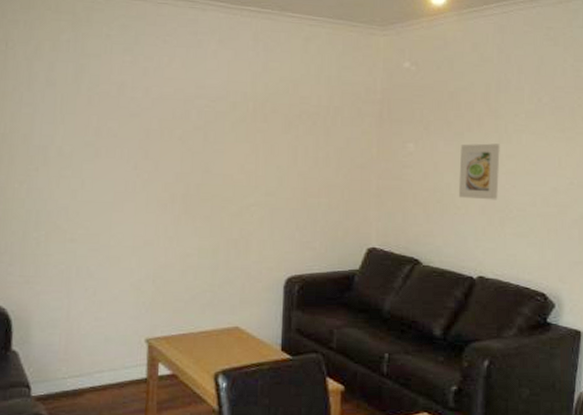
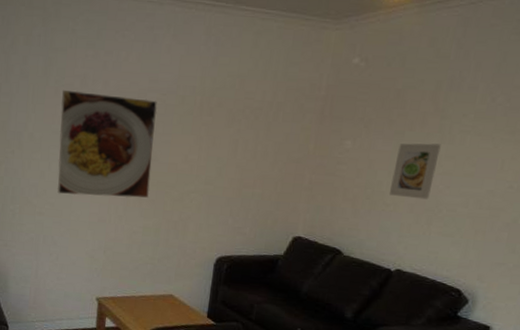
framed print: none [92,98,207,216] -> present [57,89,158,198]

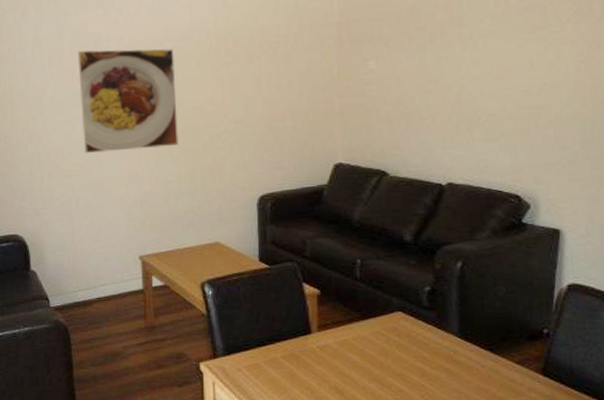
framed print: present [388,143,441,200] -> none [422,52,465,109]

